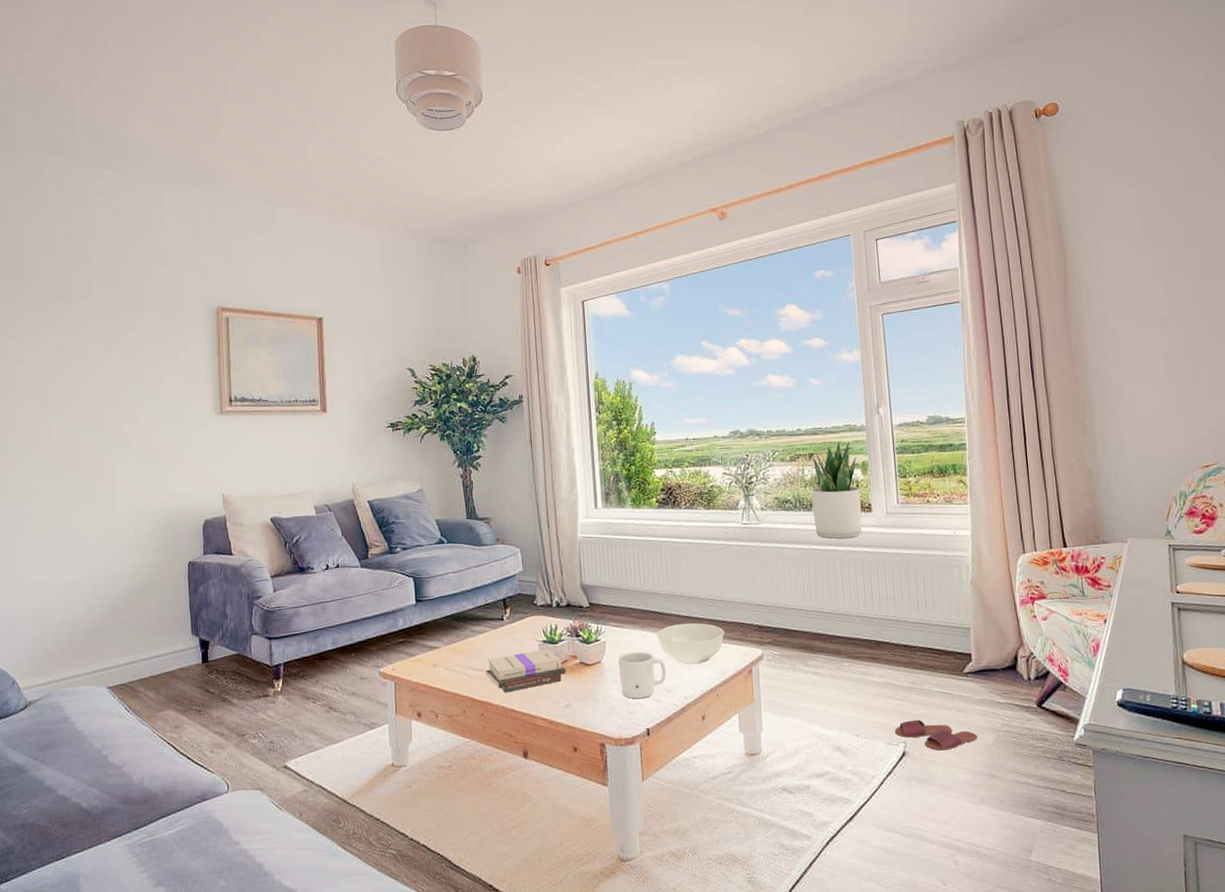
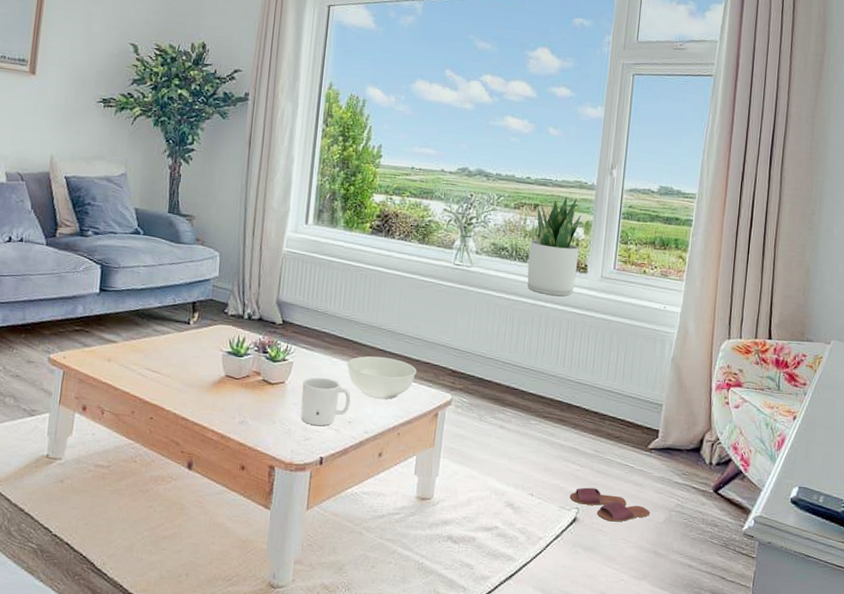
books: present [485,648,566,693] -> none [161,360,247,400]

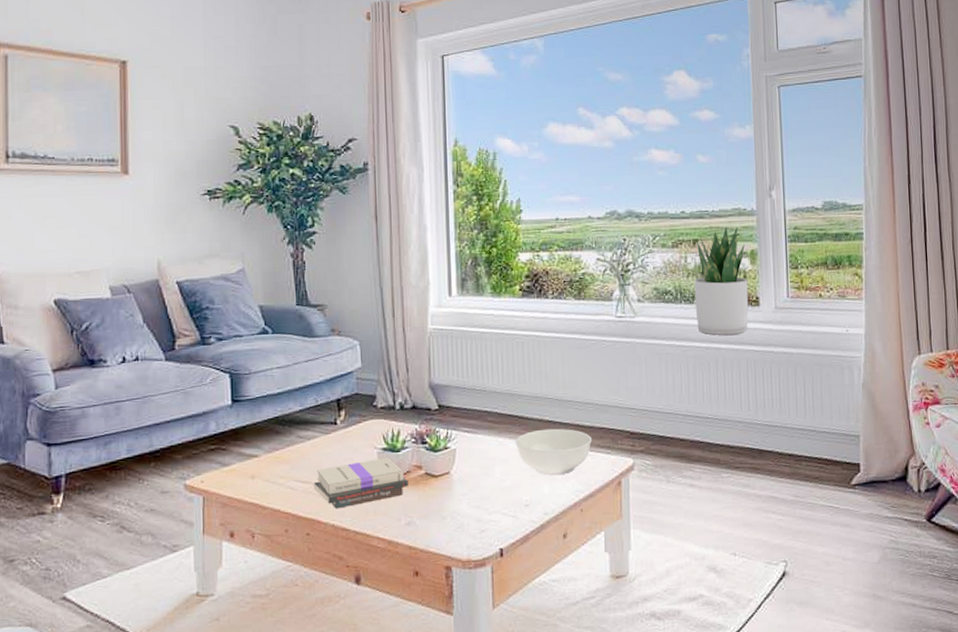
books: none [161,360,247,400] -> present [313,457,408,509]
mug: present [300,377,351,426] -> none [470,460,525,515]
slippers: present [569,487,651,522] -> none [775,536,864,570]

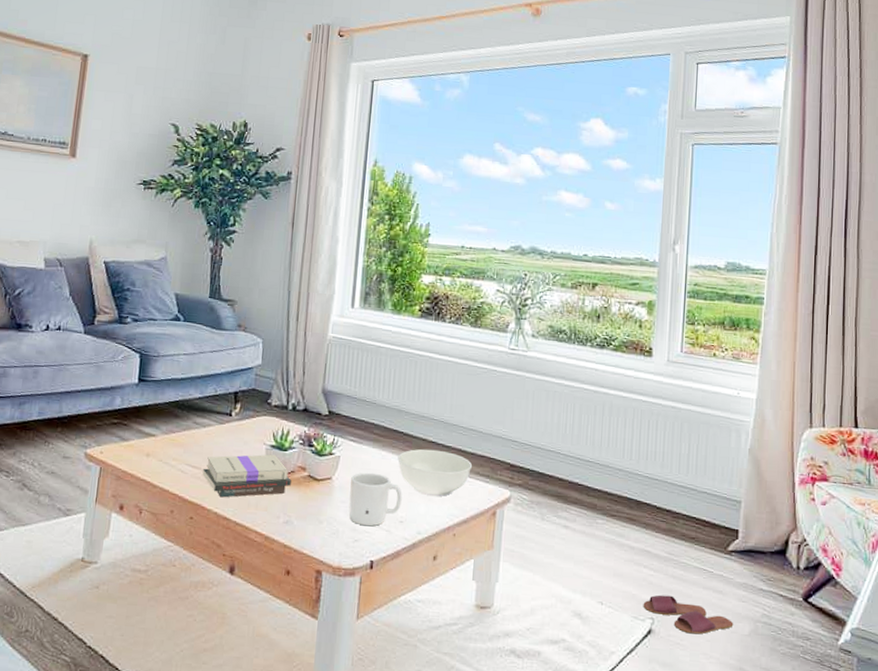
mug: none [470,460,525,515] -> present [348,472,402,527]
planter: present [694,226,749,336] -> none [587,274,645,383]
slippers: none [775,536,864,570] -> present [643,594,734,635]

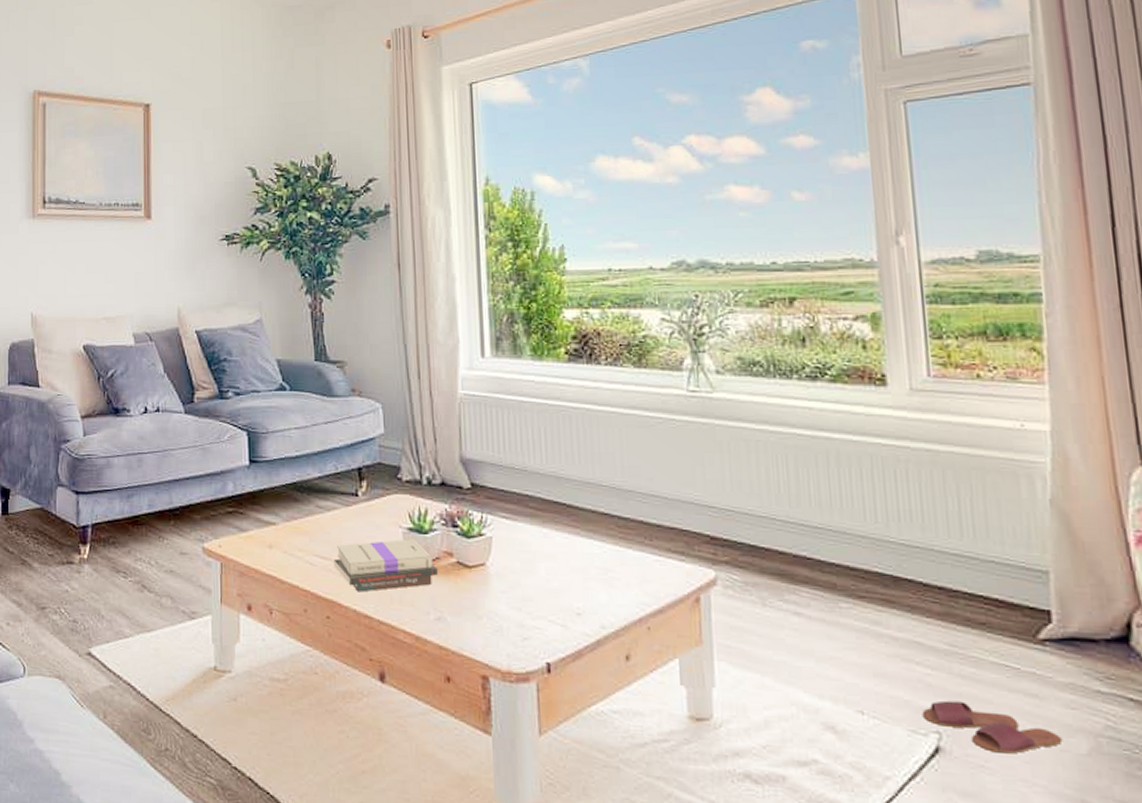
mug: present [348,472,402,527] -> none [509,555,576,621]
bowl: present [397,449,473,496] -> none [563,522,661,581]

